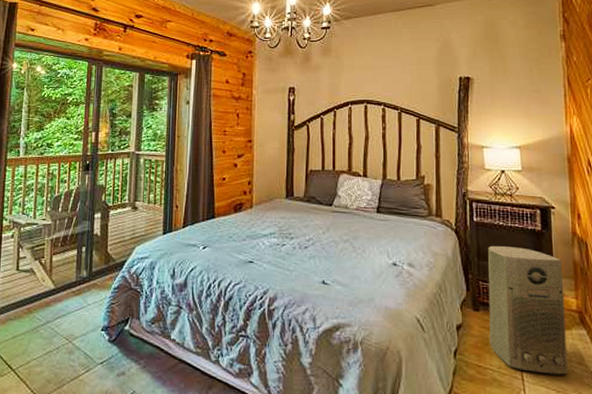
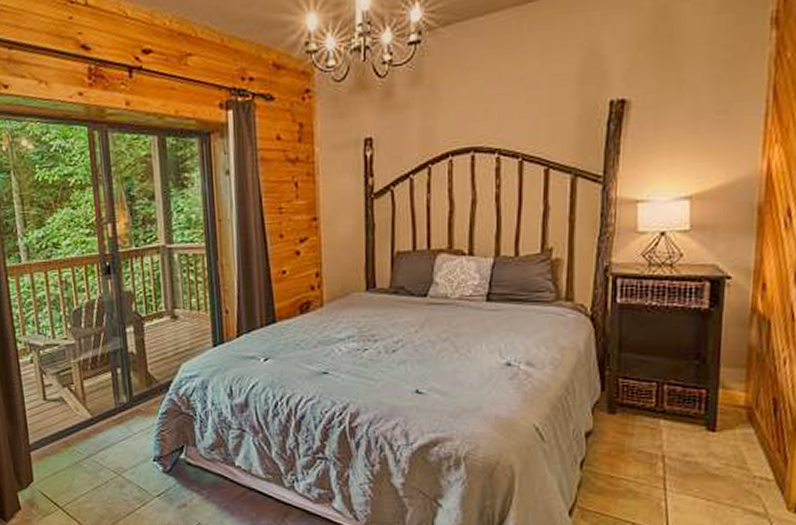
air purifier: present [488,245,568,375] -> none [627,331,732,482]

